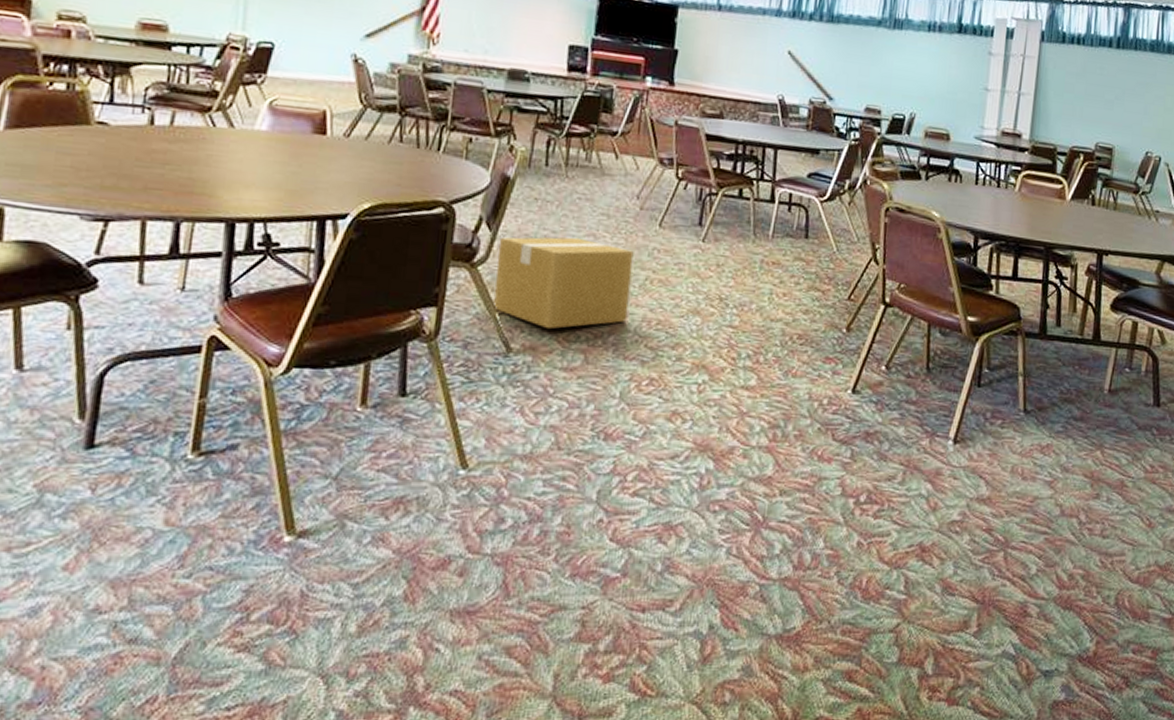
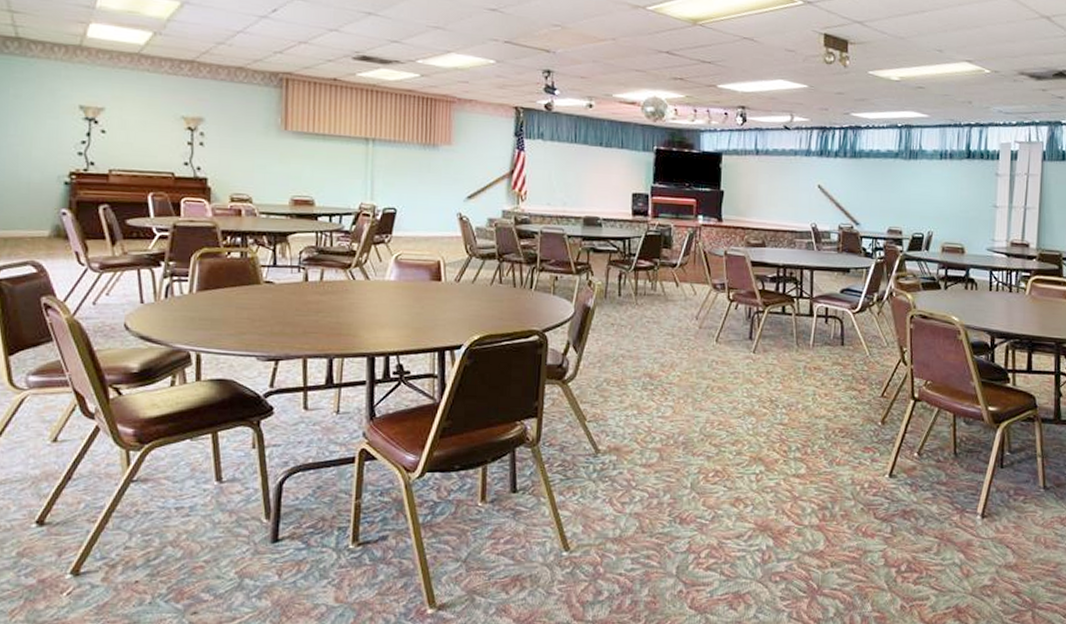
cardboard box: present [493,237,634,329] -> none [583,354,696,432]

